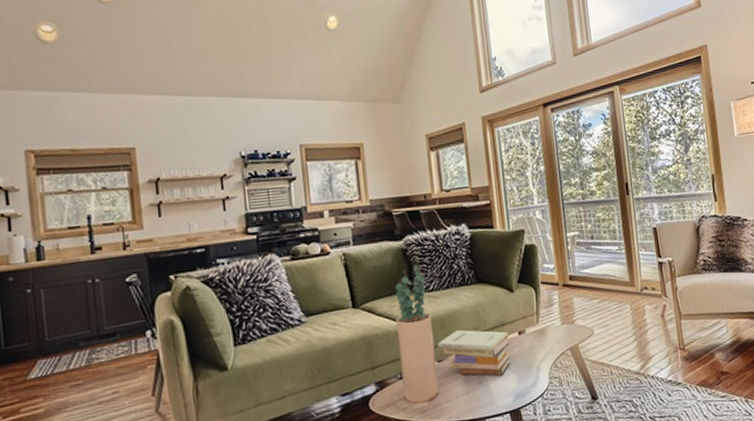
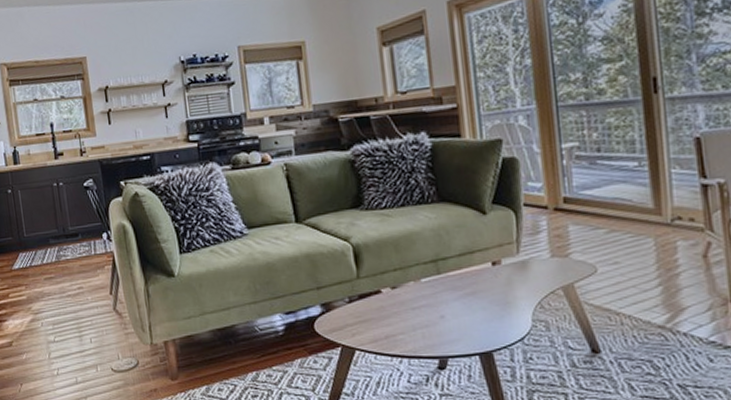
vase: present [395,258,439,404] -> none [342,171,393,331]
books: present [437,329,510,377] -> none [390,254,481,312]

